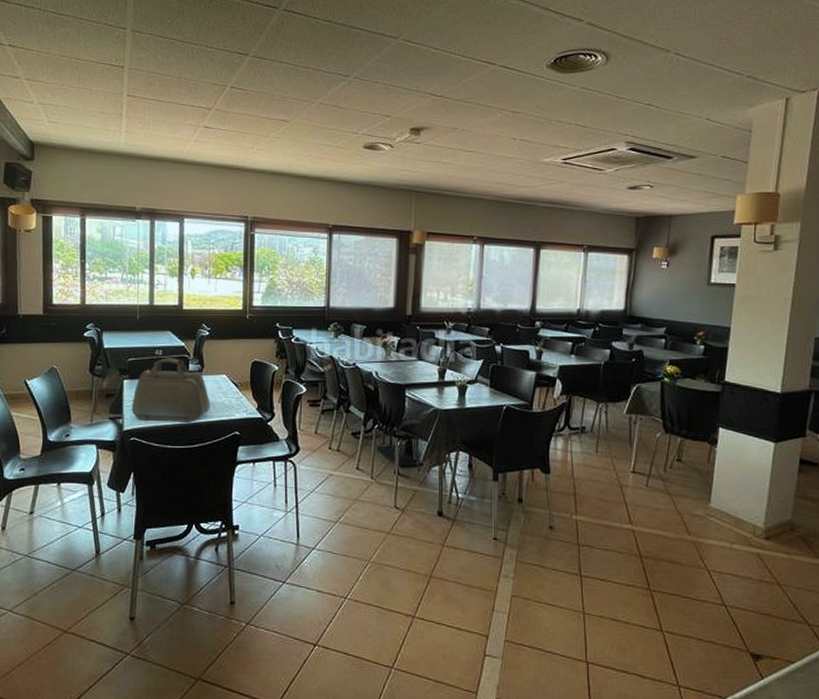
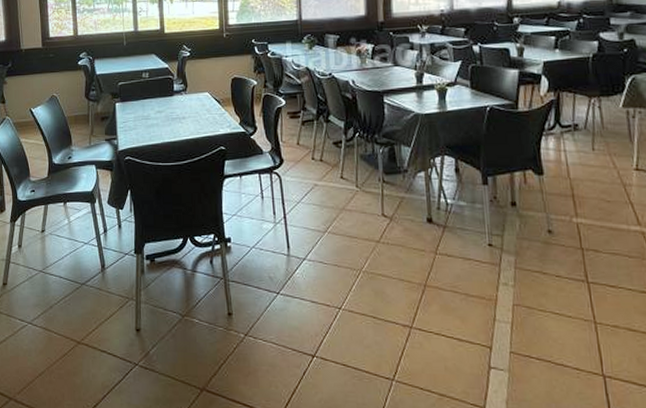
handbag: present [131,358,210,423] -> none [124,79,196,141]

